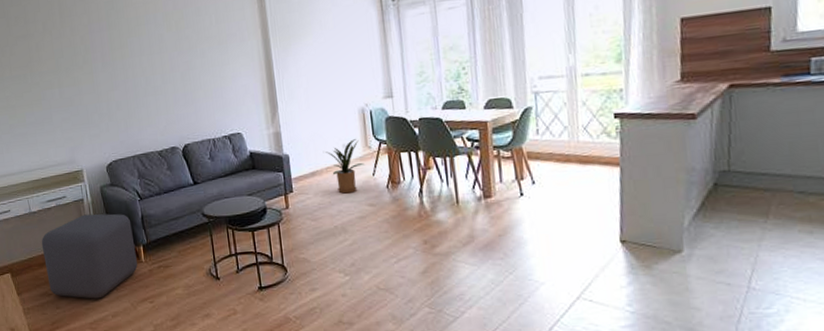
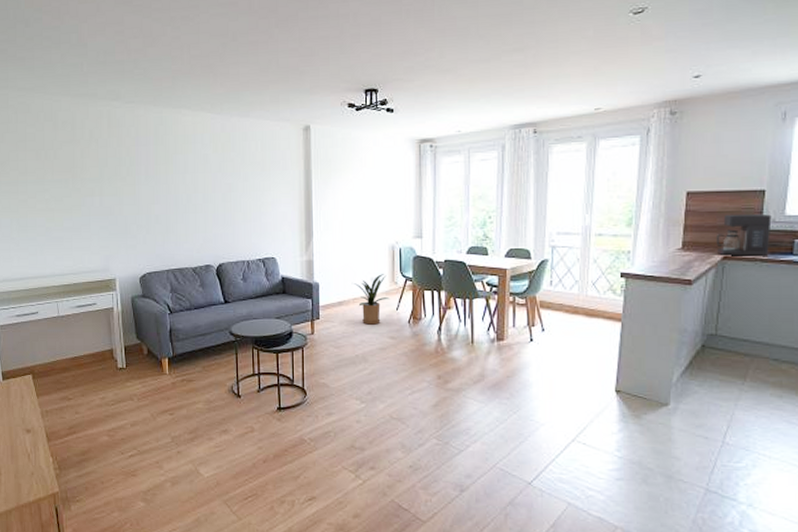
cube: present [41,213,138,299] -> none [66,323,161,407]
coffee maker: none [718,33,782,85] -> present [715,213,772,257]

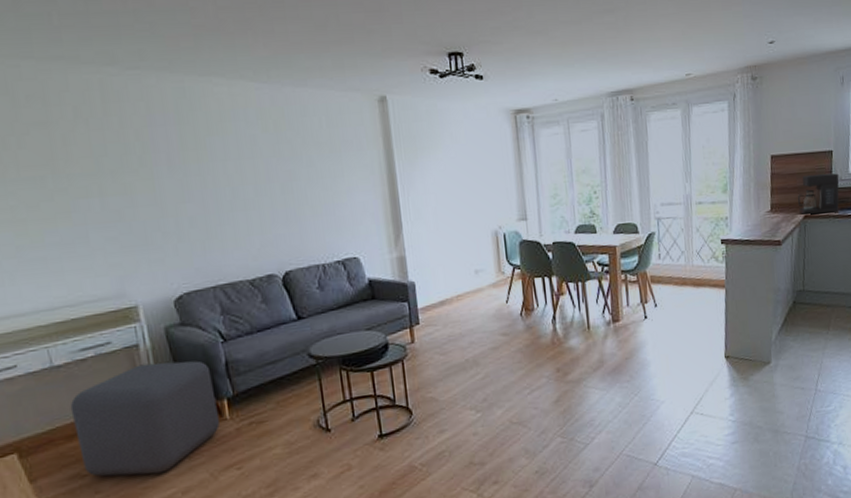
cube: none [66,323,161,407] -> present [70,360,220,477]
house plant: present [354,274,390,325] -> none [456,264,498,324]

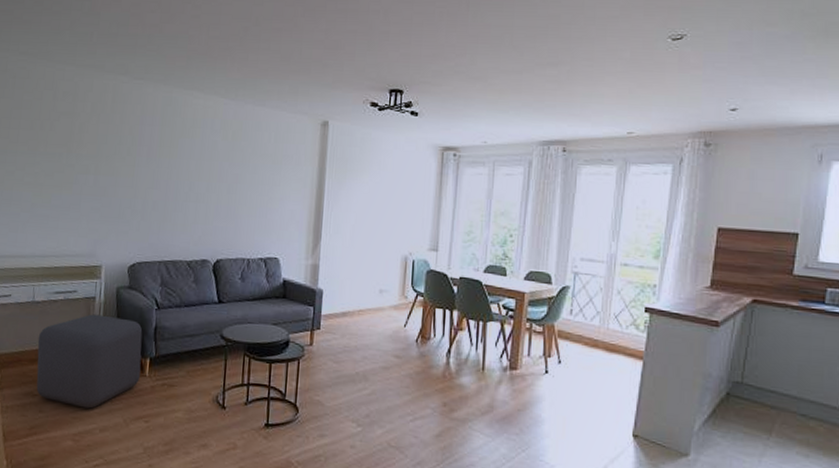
coffee maker: present [797,173,840,216] -> none [745,255,804,304]

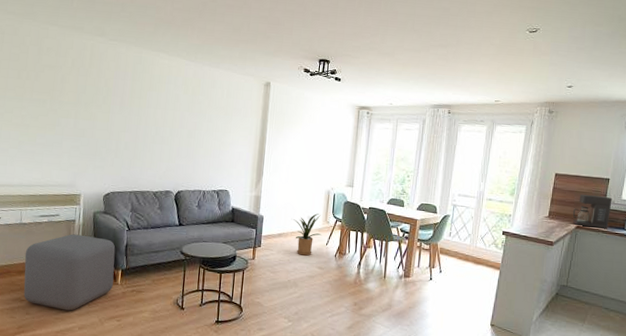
house plant: none [361,286,398,341] -> present [293,213,322,256]
coffee maker: none [745,255,804,304] -> present [572,194,612,230]

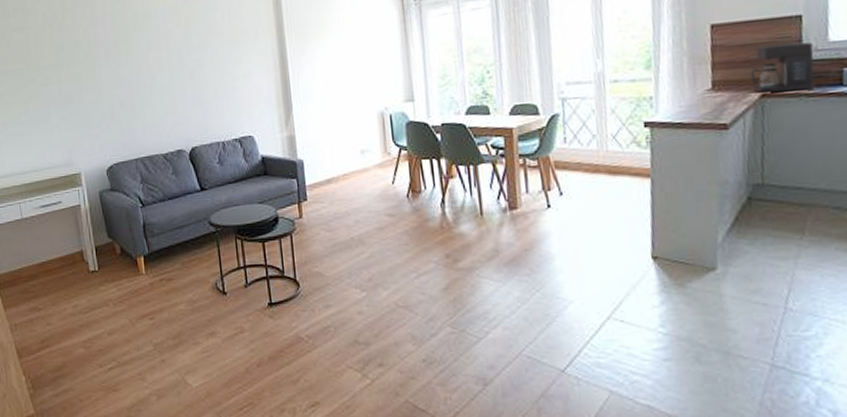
cube: present [23,234,116,311] -> none [32,221,138,315]
house plant: present [293,213,322,256] -> none [342,145,384,203]

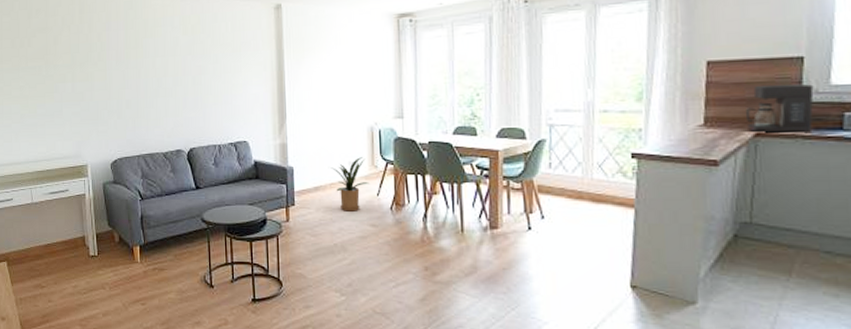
house plant: none [342,145,384,203] -> present [331,157,370,211]

